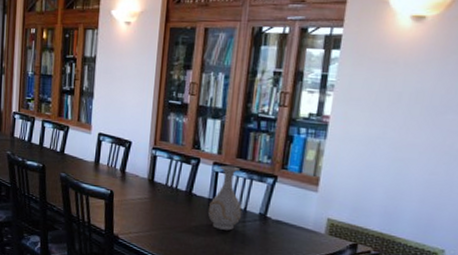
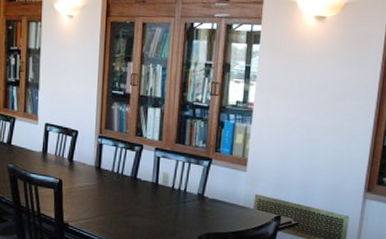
vase: present [208,165,242,231] -> none [152,150,183,211]

